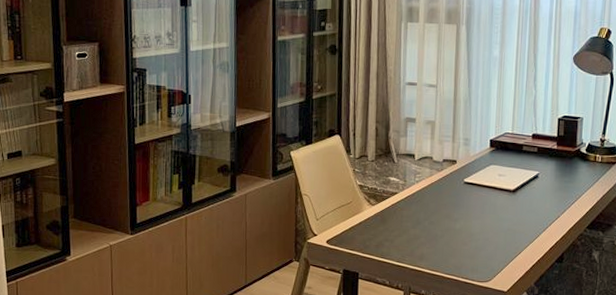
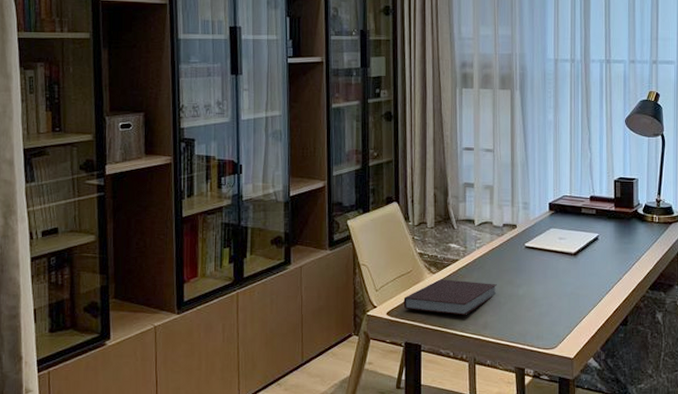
notebook: none [342,211,434,247] -> present [403,279,497,316]

